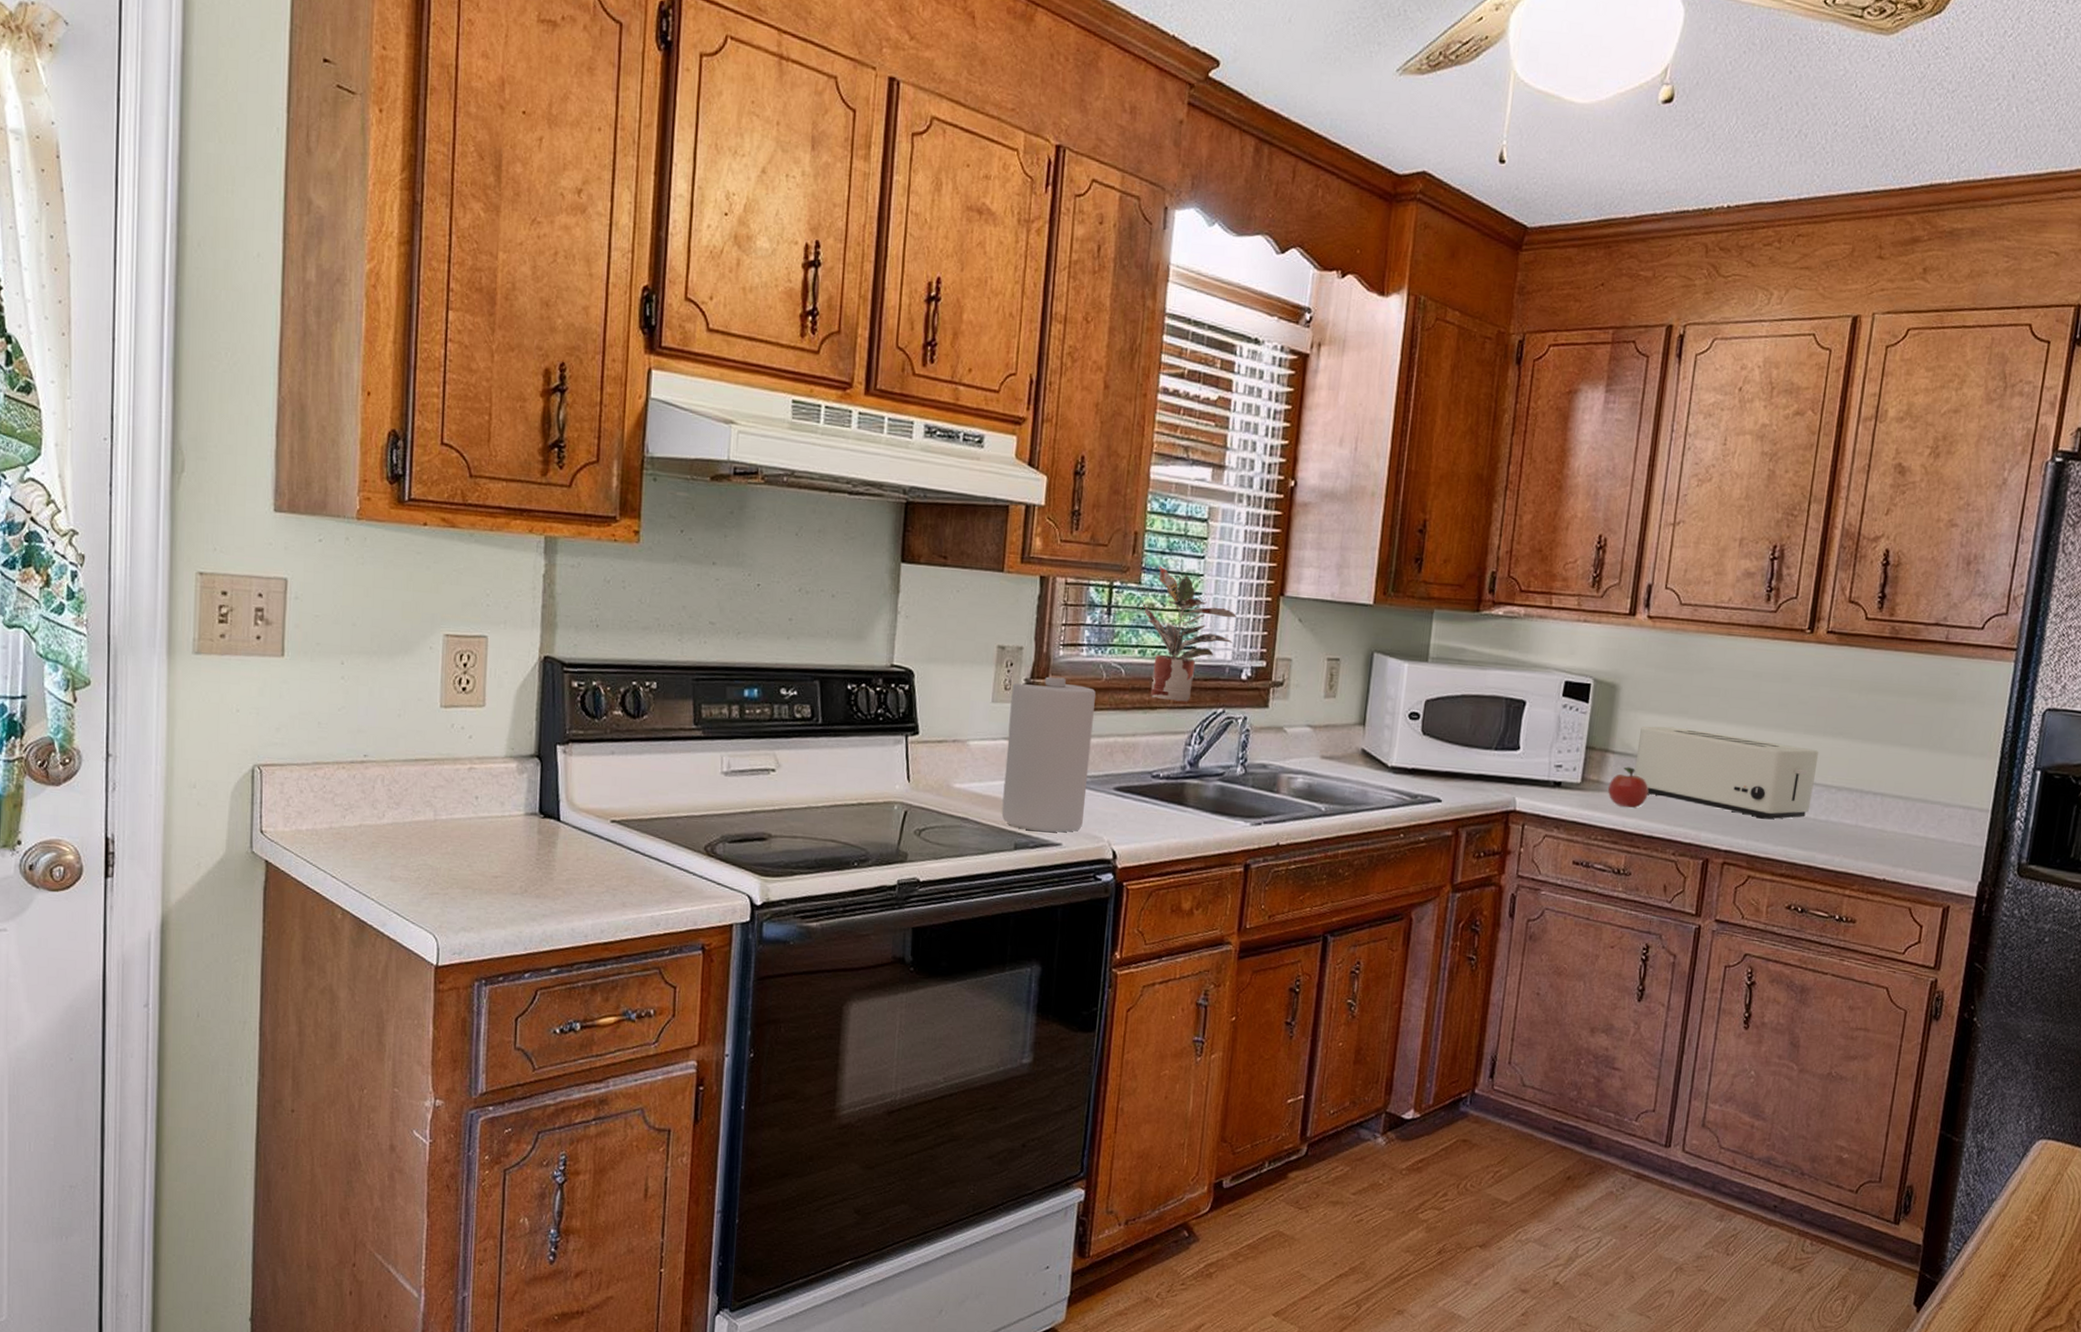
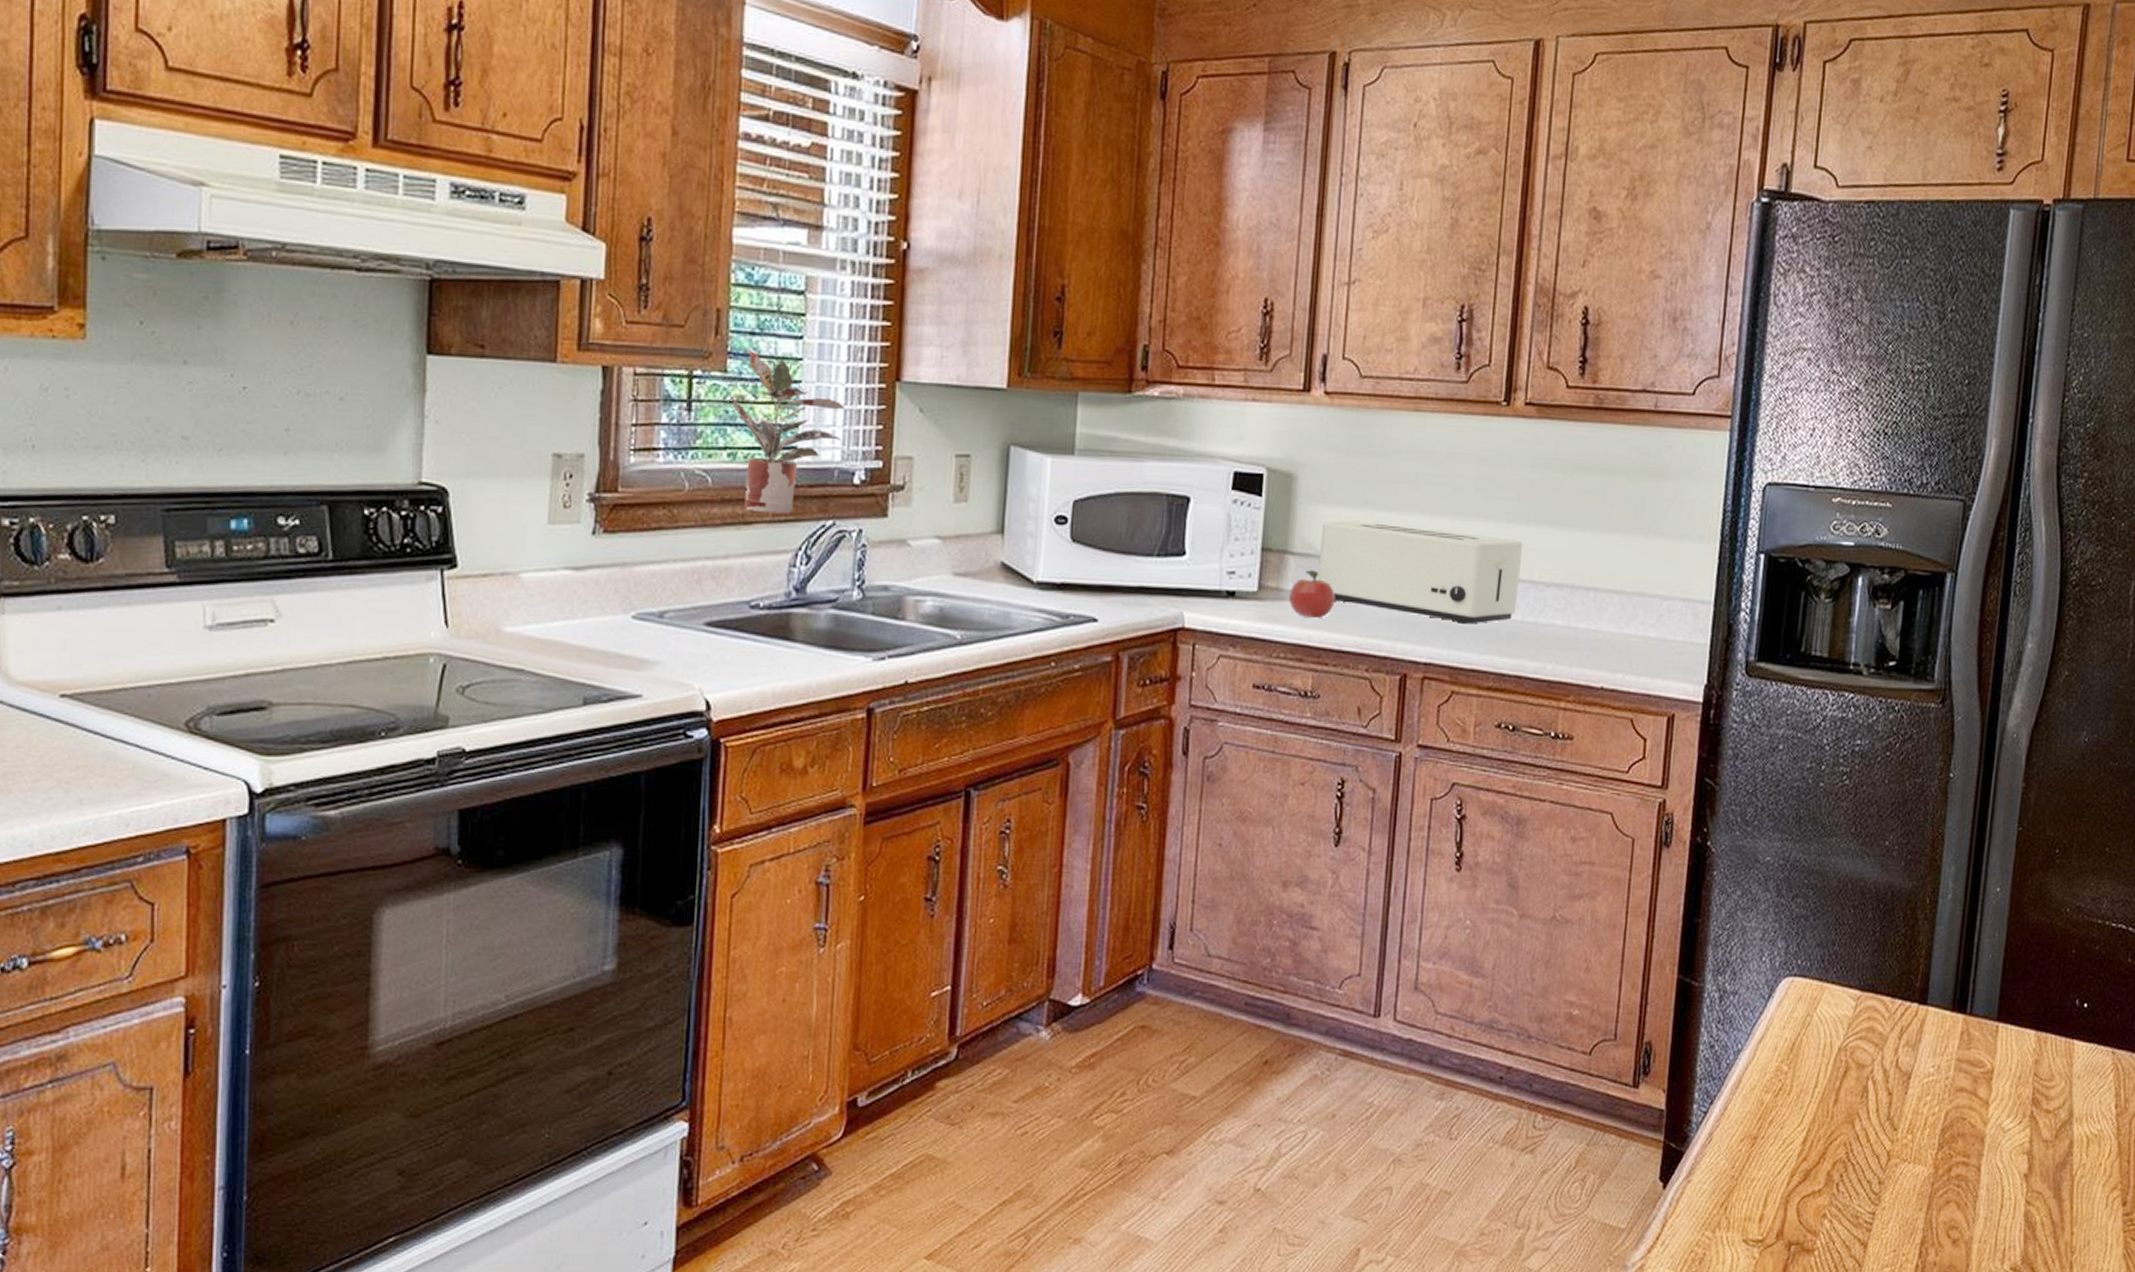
paper towel holder: present [1001,676,1096,833] -> none [565,489,677,682]

